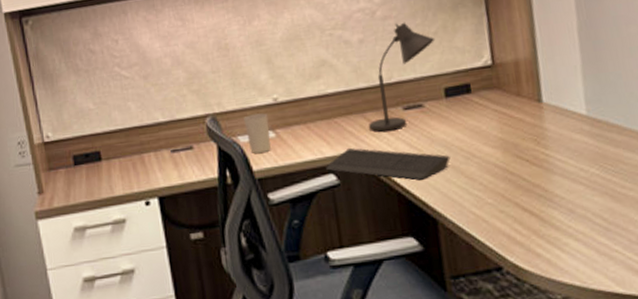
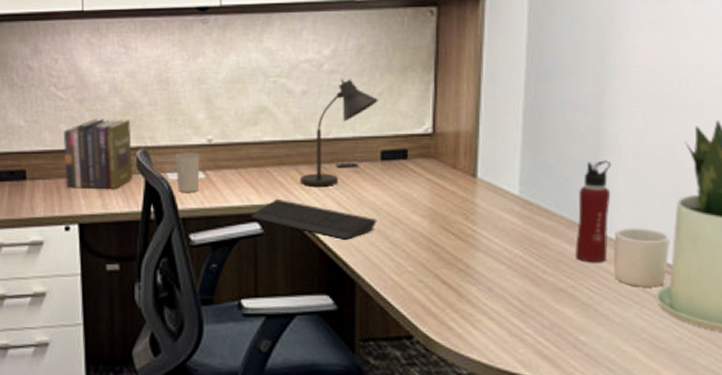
books: none [131,88,205,163] -> present [63,118,133,190]

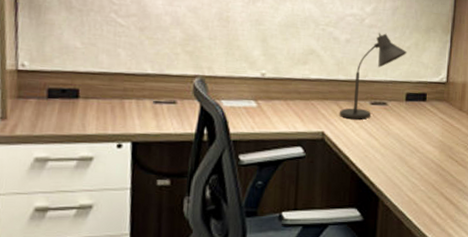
books: present [63,118,133,190] -> none [120,46,190,113]
cup: present [175,152,200,193] -> none [230,83,254,119]
keyboard: present [252,198,377,240] -> none [296,127,399,164]

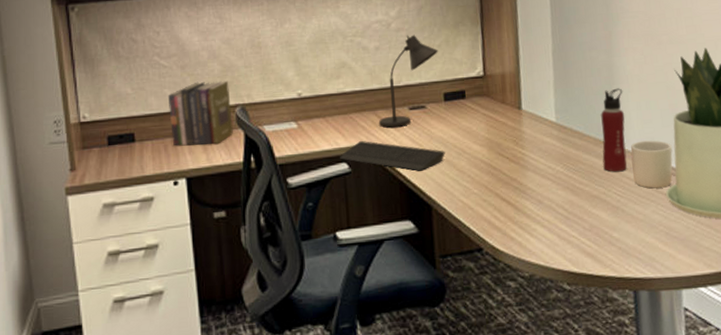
books: none [120,46,190,113] -> present [167,80,233,146]
keyboard: none [296,127,399,164] -> present [340,140,445,171]

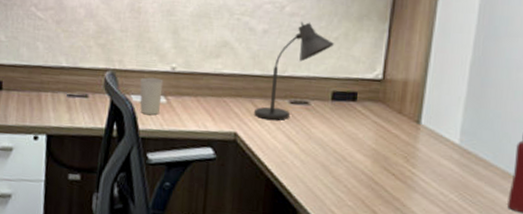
books: present [167,80,233,146] -> none [38,39,102,107]
cup: none [270,106,293,142] -> present [139,77,164,115]
keyboard: present [340,140,445,171] -> none [206,127,323,171]

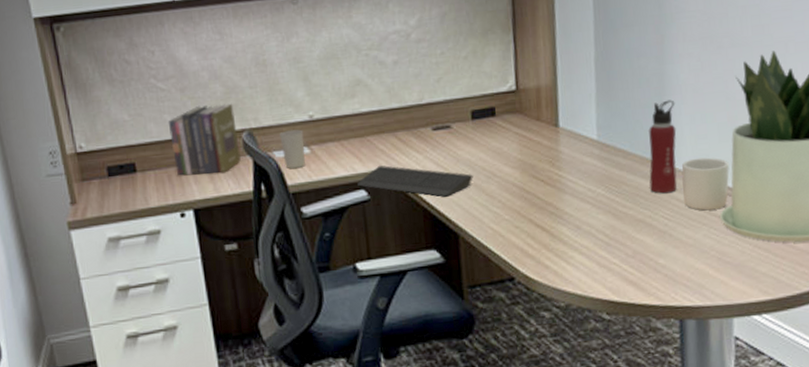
books: none [38,39,102,107] -> present [167,103,241,176]
keyboard: none [206,127,323,171] -> present [357,165,473,197]
desk lamp: present [253,21,335,120] -> none [398,45,465,151]

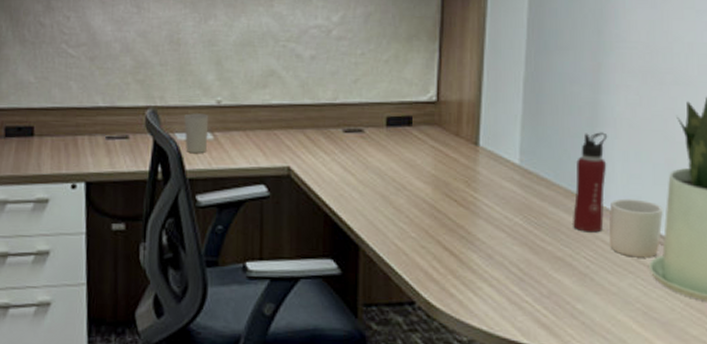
books: present [167,103,241,176] -> none [72,76,142,149]
keyboard: present [357,165,473,197] -> none [258,161,382,204]

